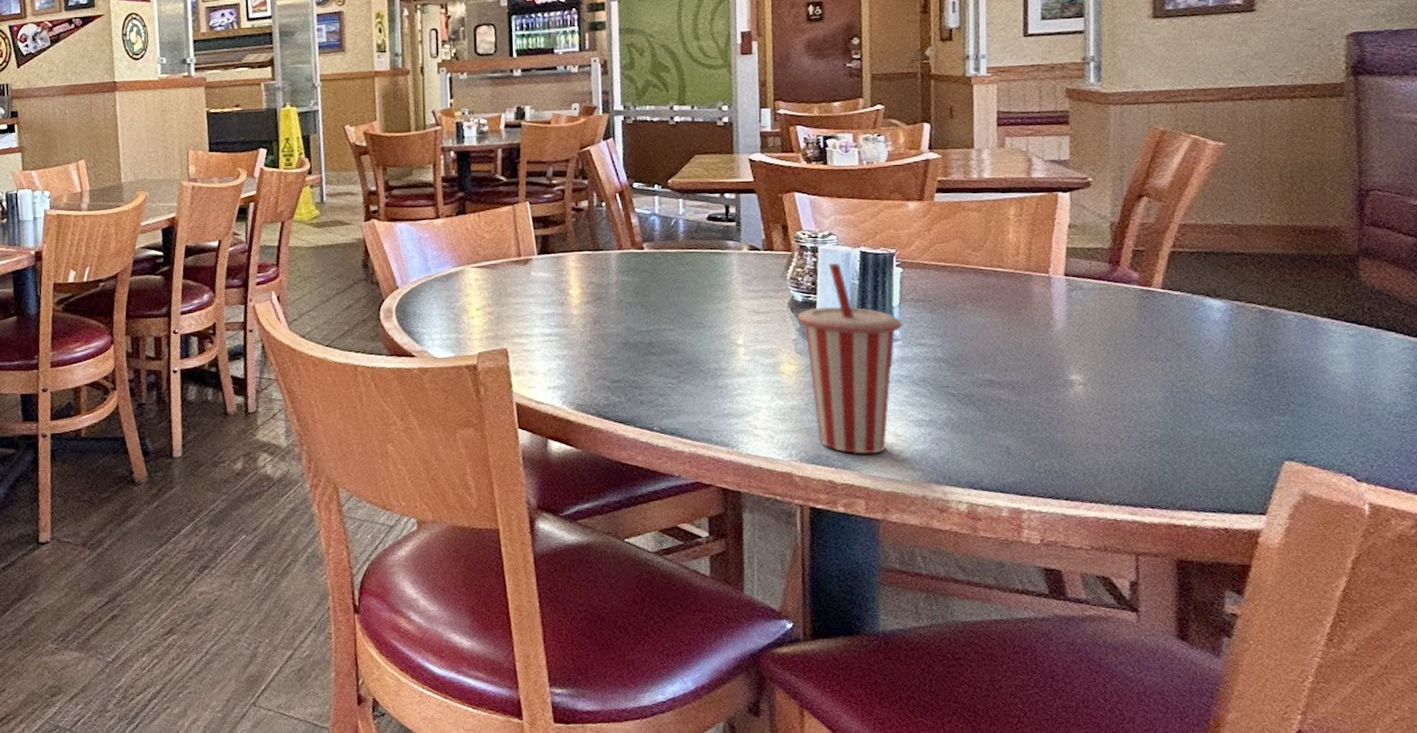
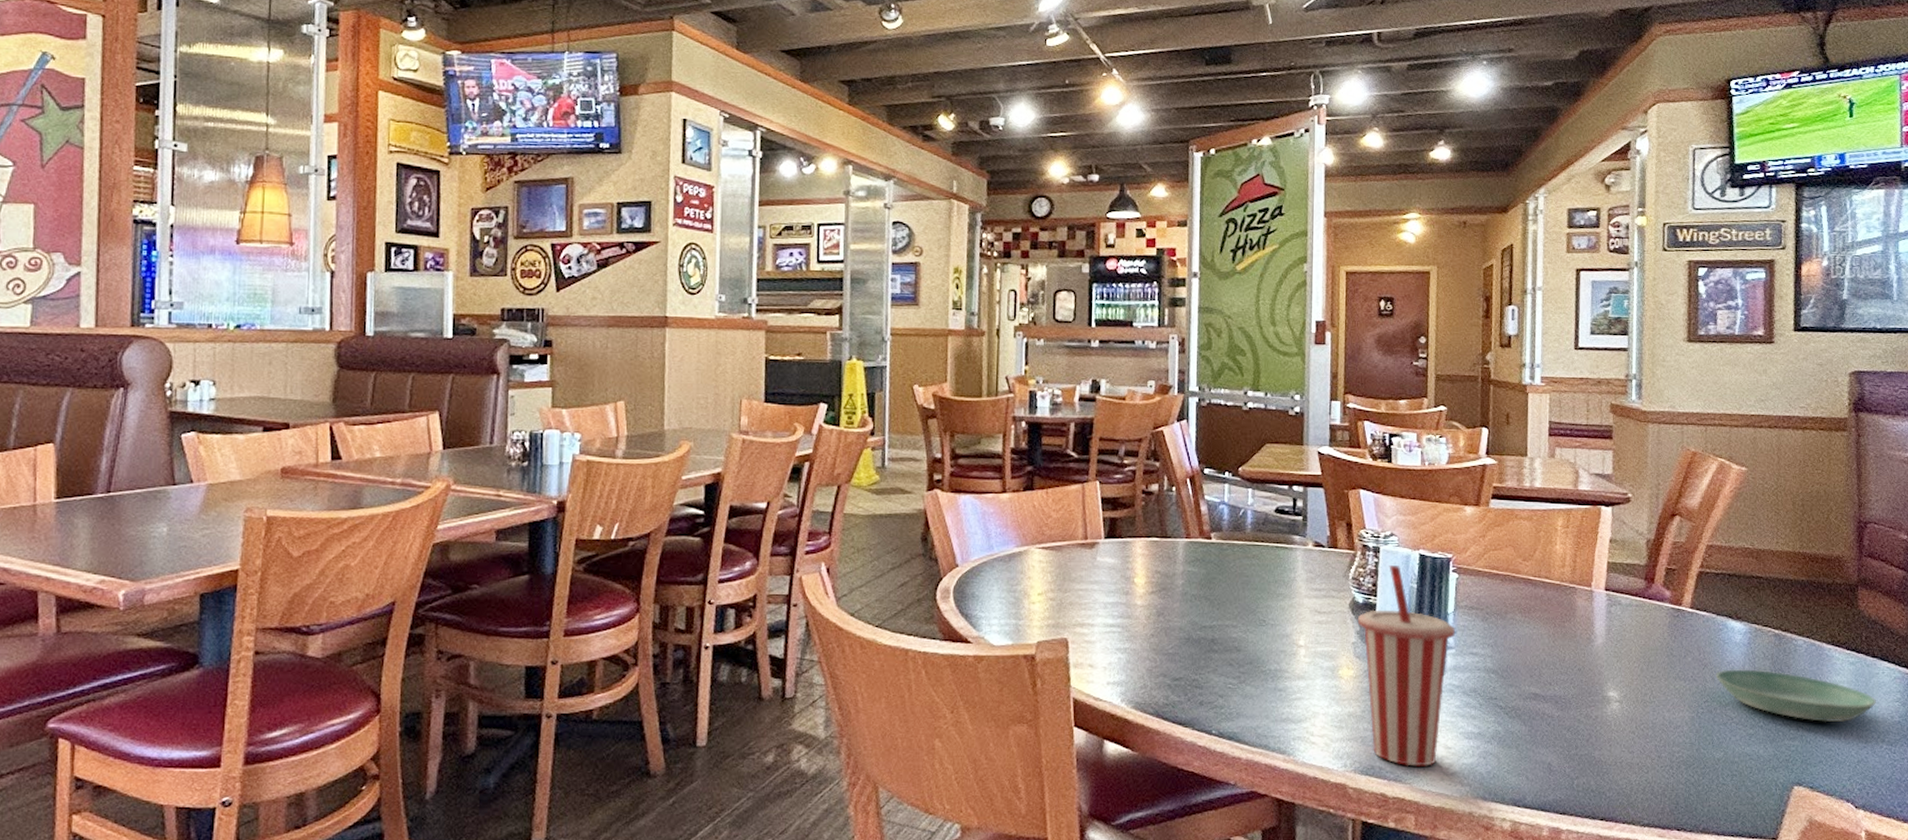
saucer: none [1192,346,1381,397] -> present [1715,669,1876,723]

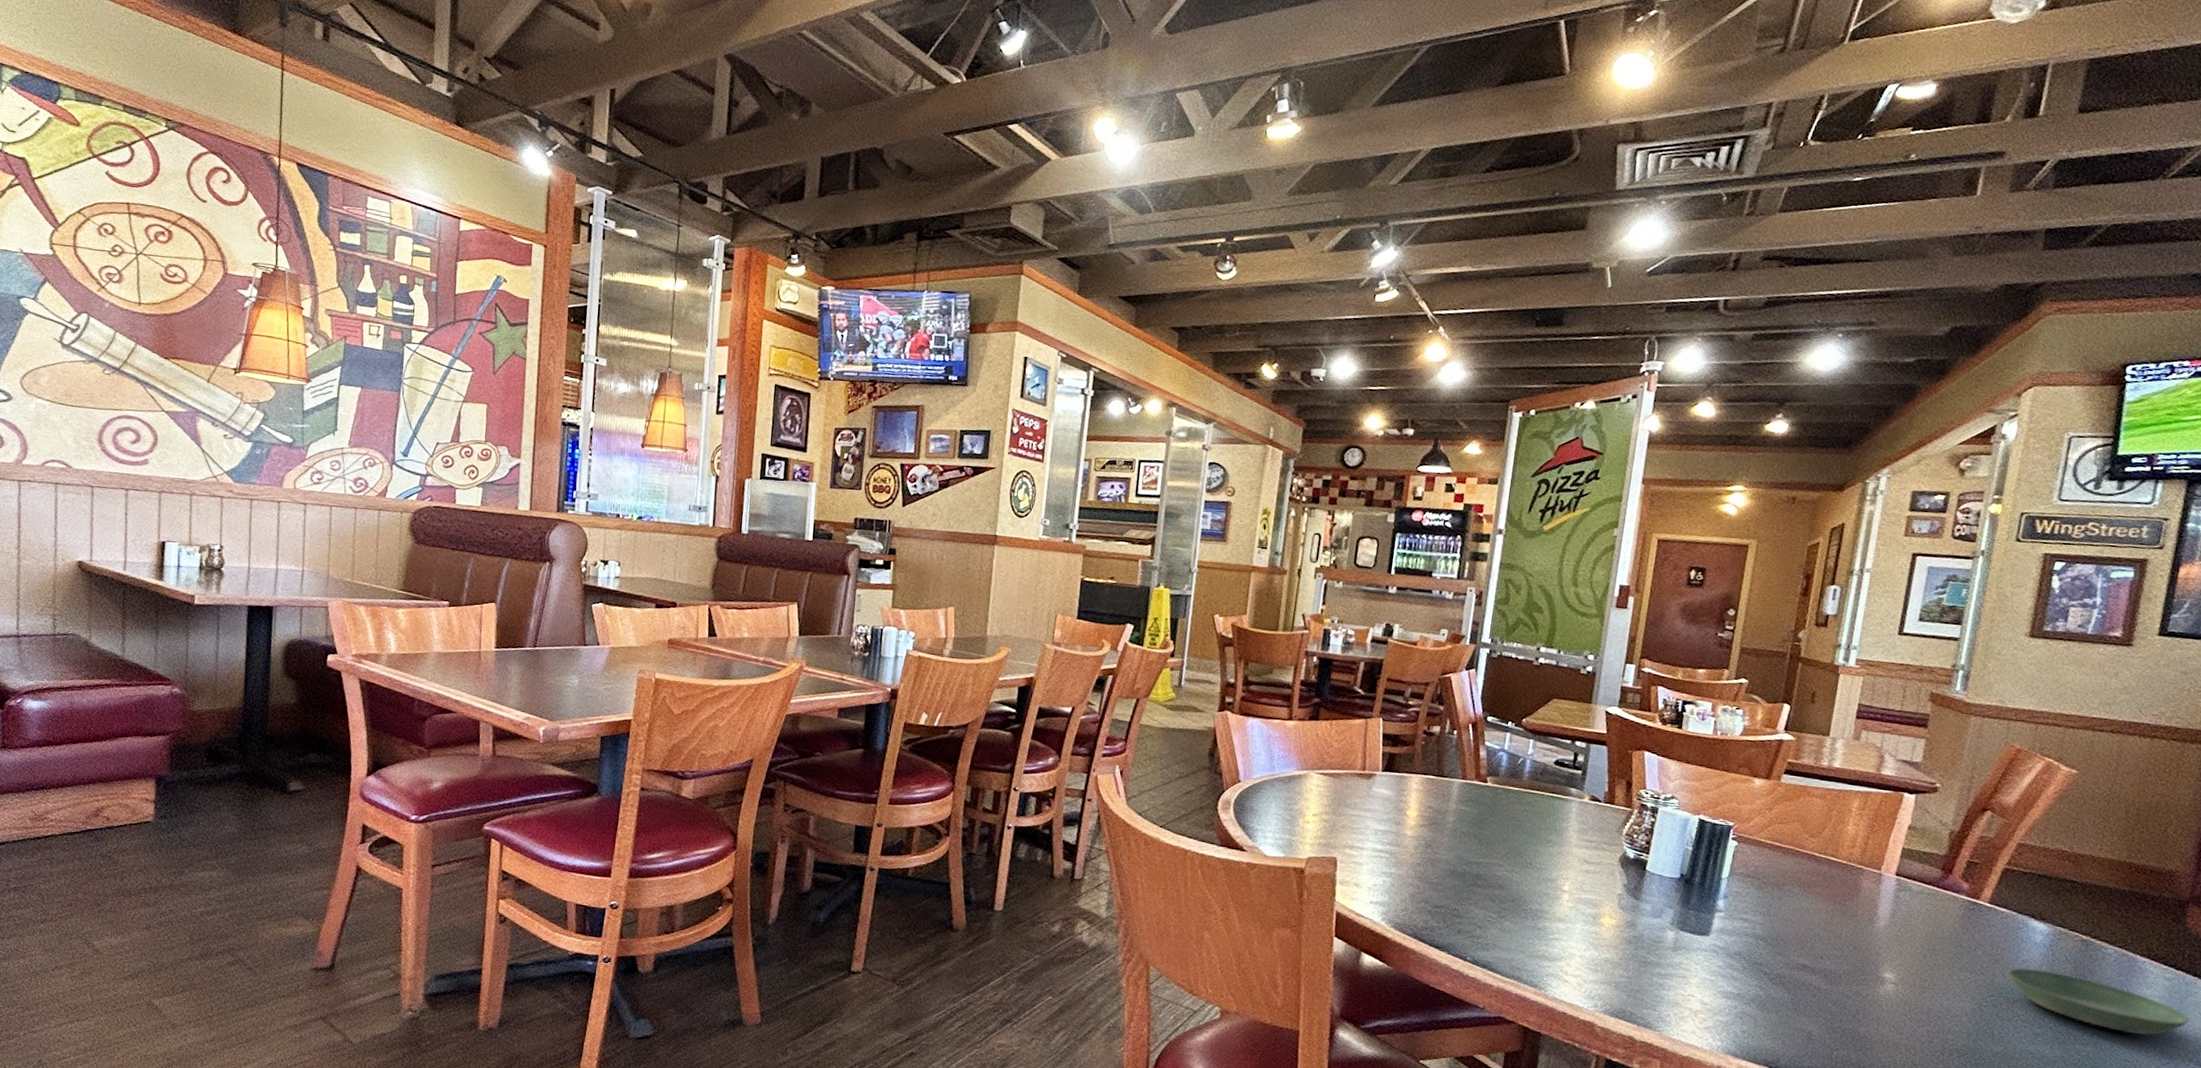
cup with straw: present [1357,565,1456,767] -> none [1625,826,1728,1018]

